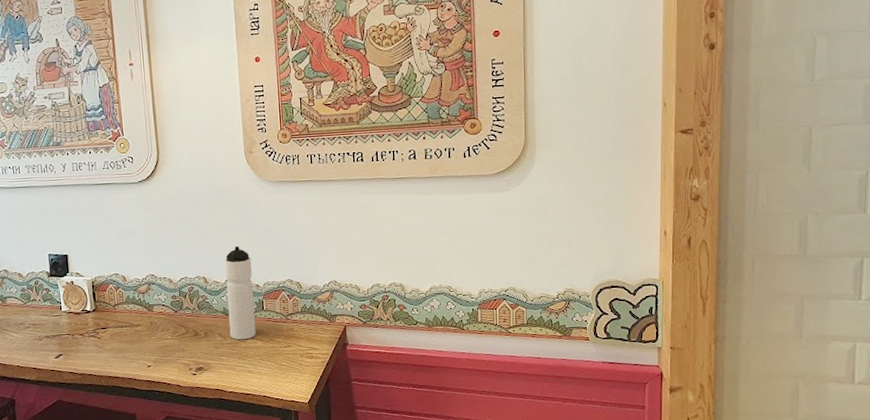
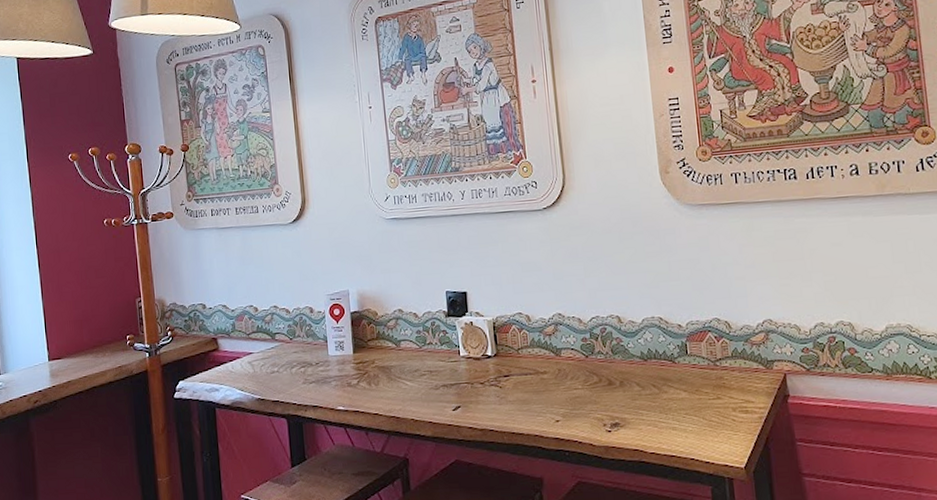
water bottle: present [224,246,256,340] -> none [640,279,680,391]

